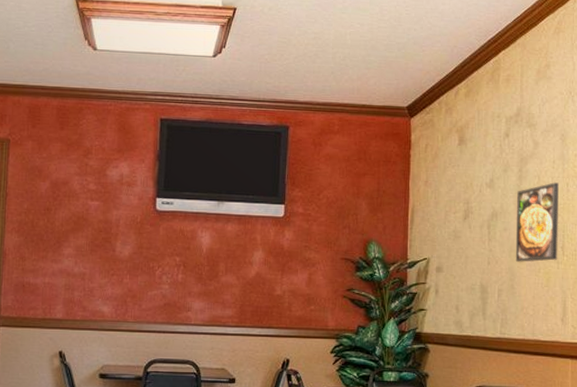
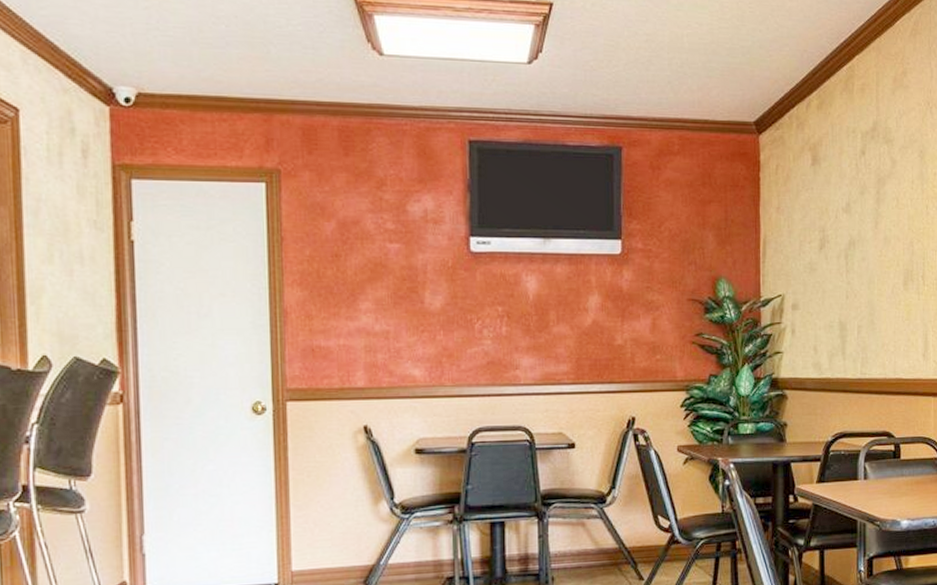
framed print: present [515,182,559,262] -> none [874,205,918,295]

